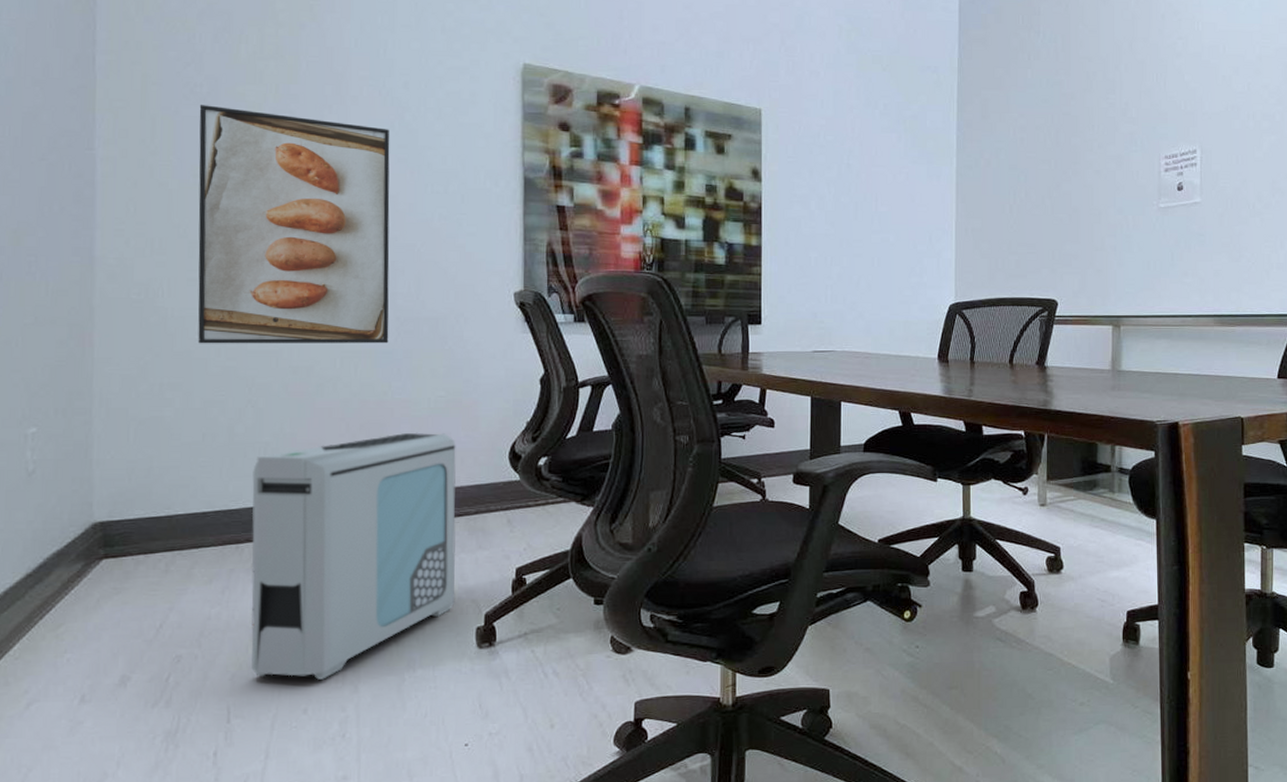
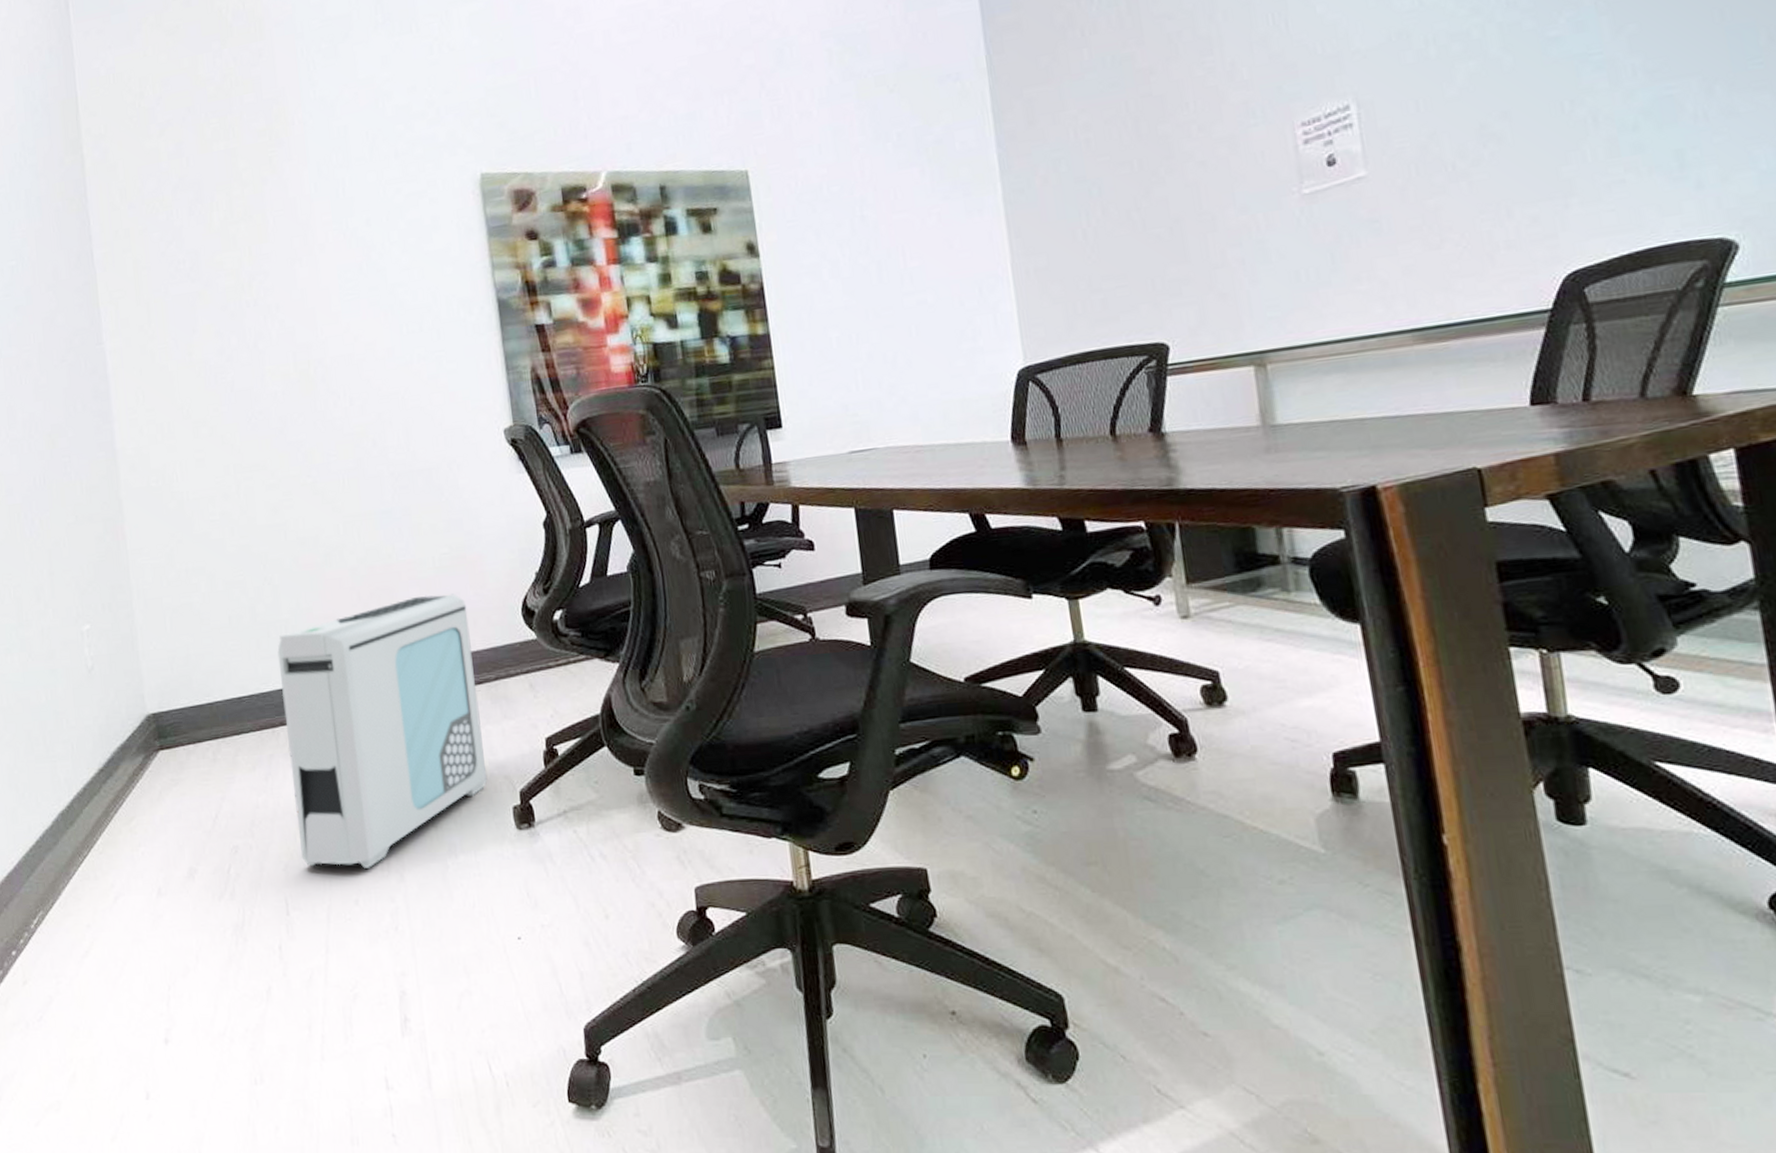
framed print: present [198,105,390,344] -> none [185,272,386,525]

